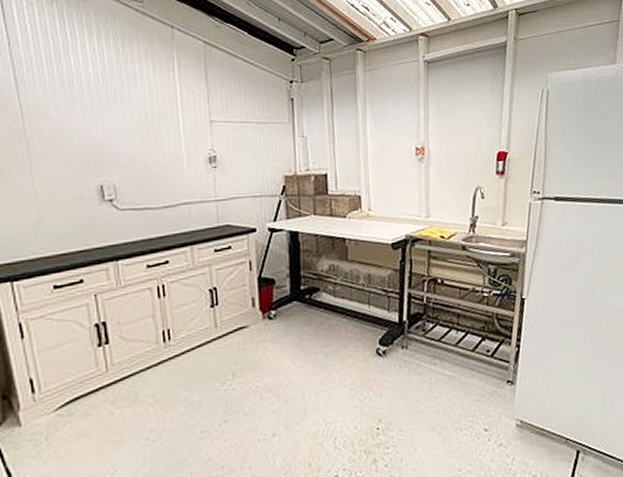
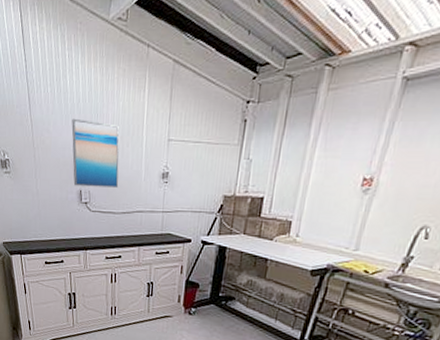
wall art: none [81,101,155,181] -> present [71,118,120,189]

